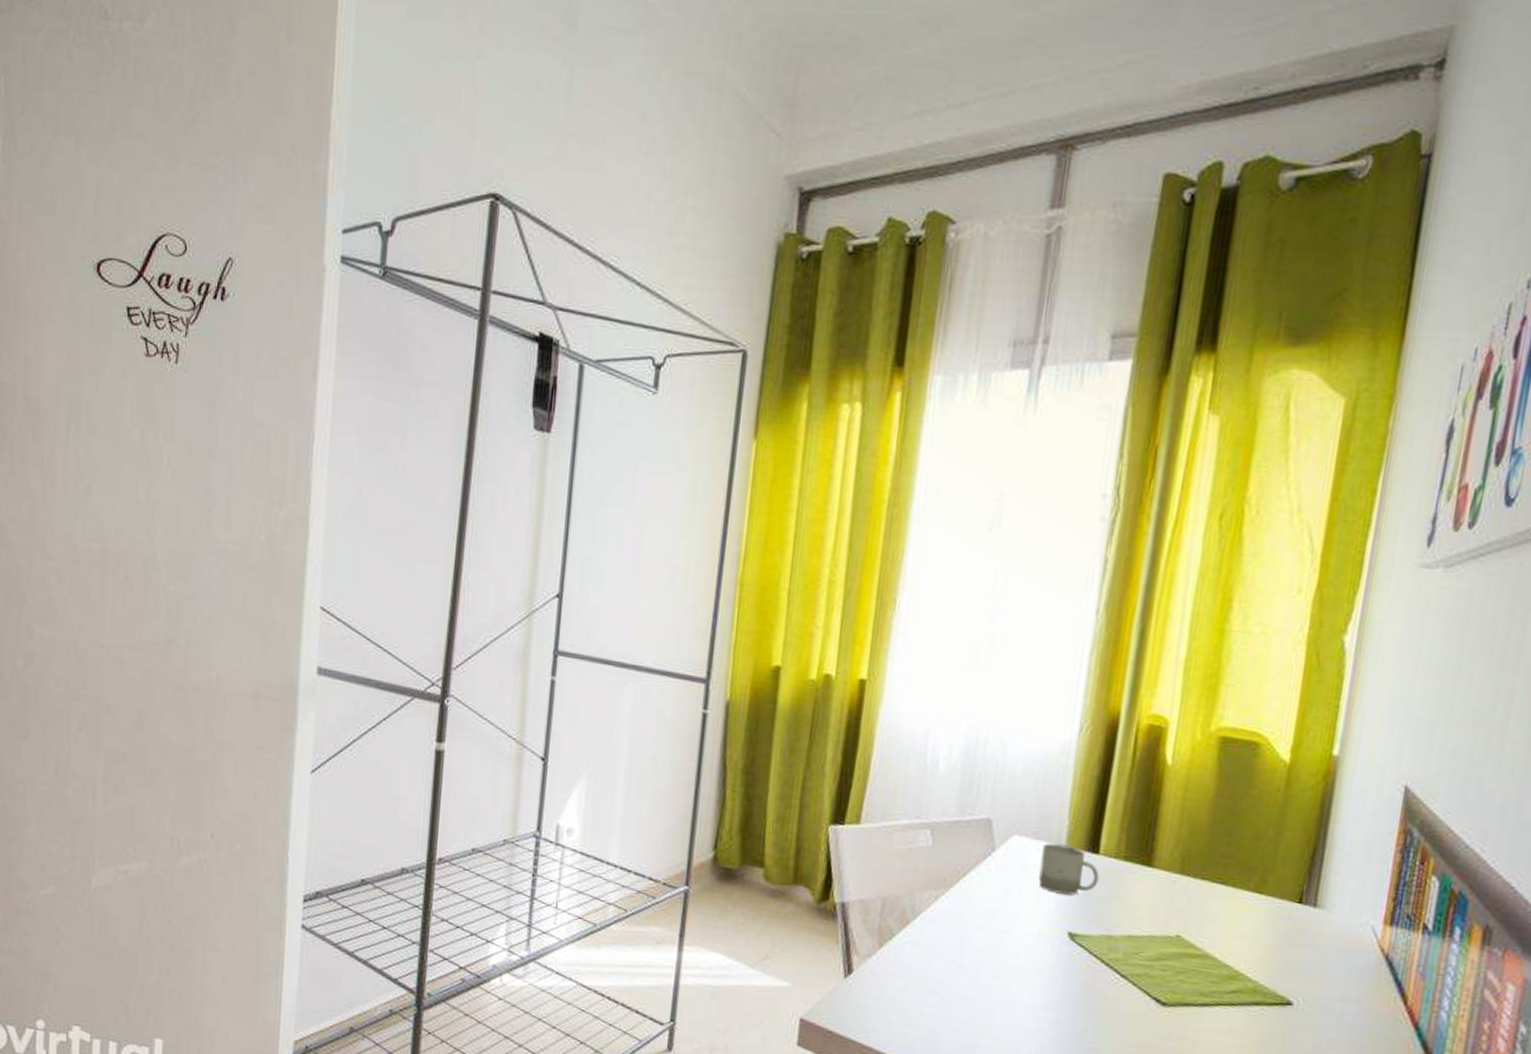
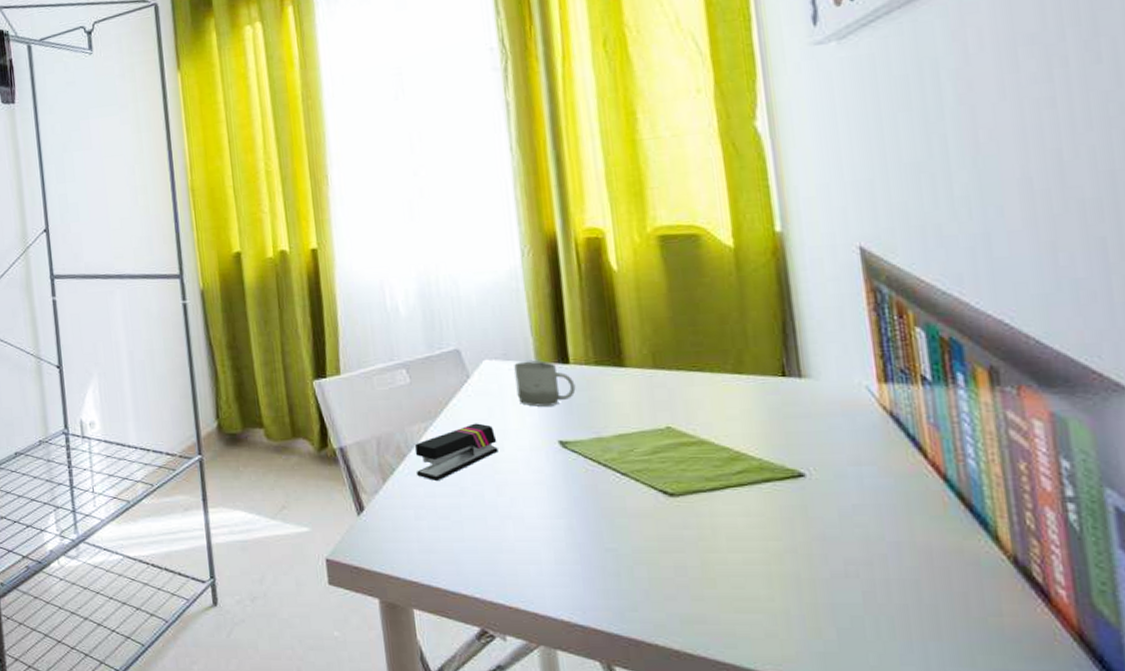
stapler: none [916,900,1007,954] -> present [414,423,498,480]

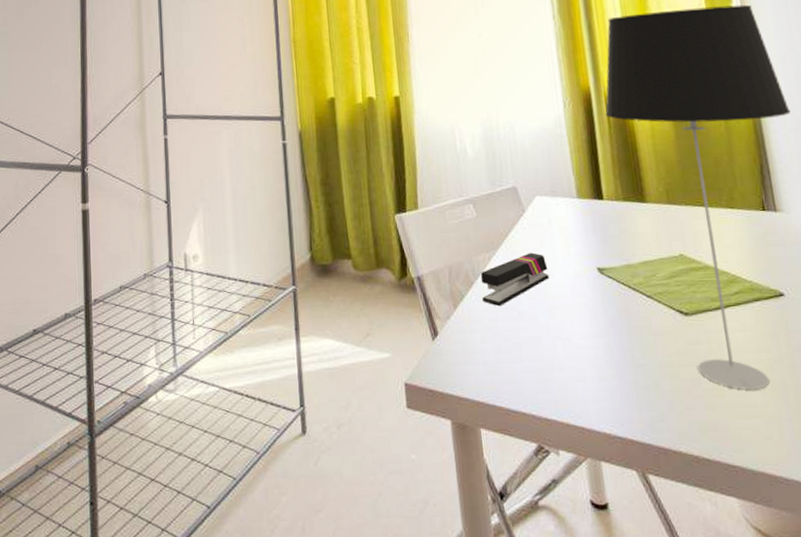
cup: present [514,360,576,407] -> none [560,197,609,237]
table lamp: none [575,121,831,581] -> present [605,4,791,389]

